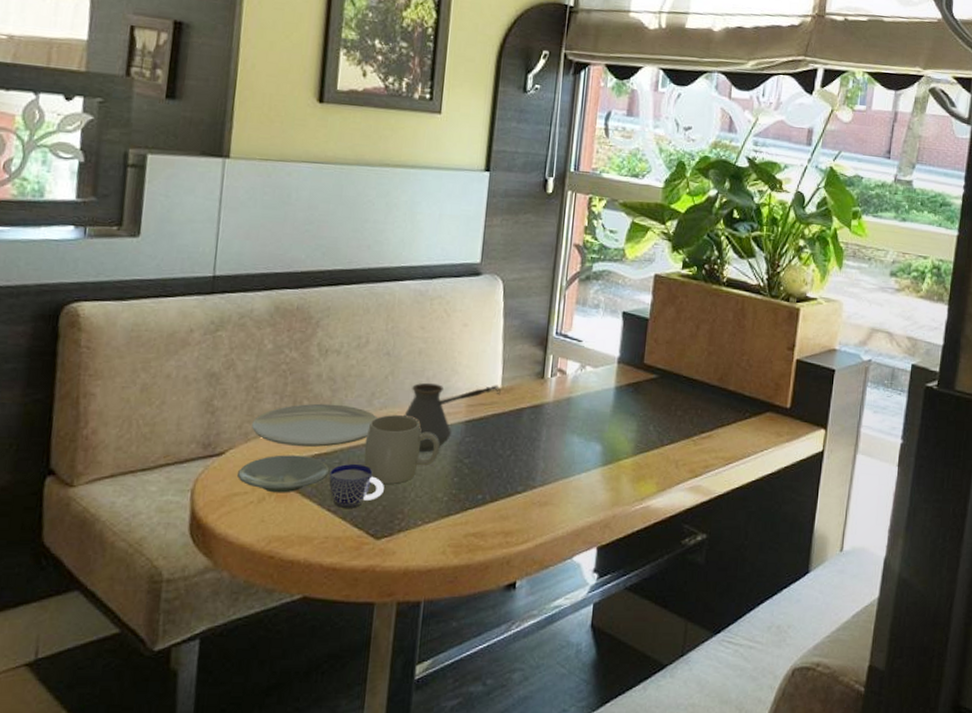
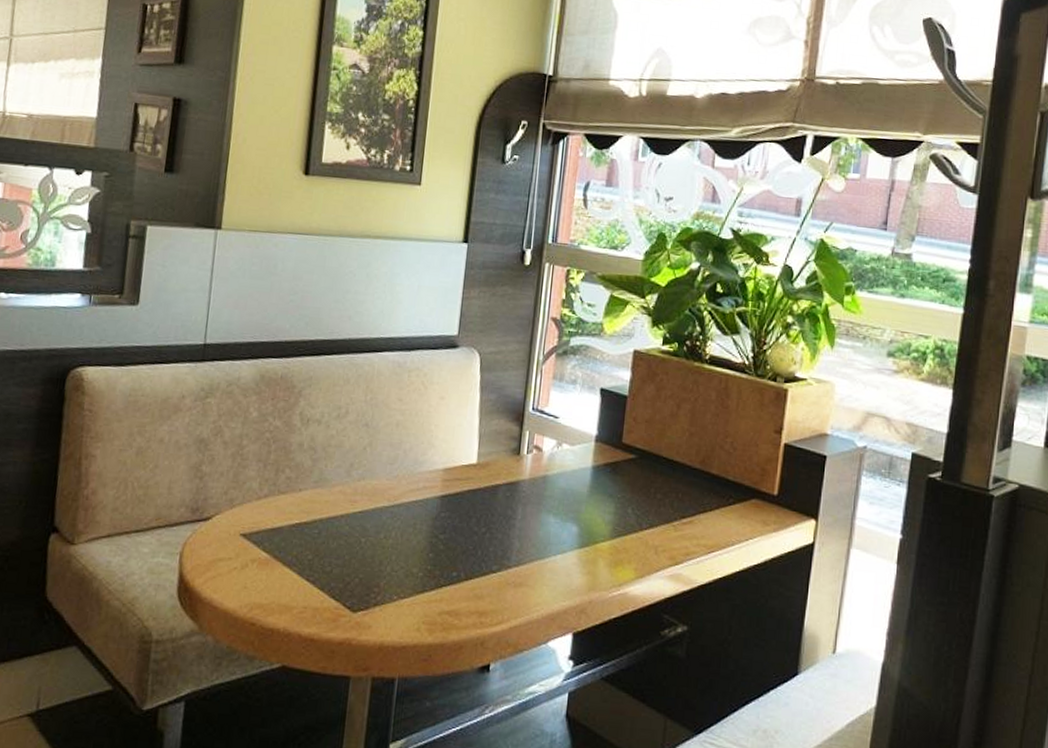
saucer: present [236,455,330,493] -> none [222,522,310,561]
plate: present [252,403,377,447] -> none [237,472,356,516]
cup: present [328,463,384,508] -> none [308,533,361,579]
mug: present [364,415,439,484] -> none [342,486,415,557]
coffee pot: present [404,382,501,452] -> none [381,455,477,526]

